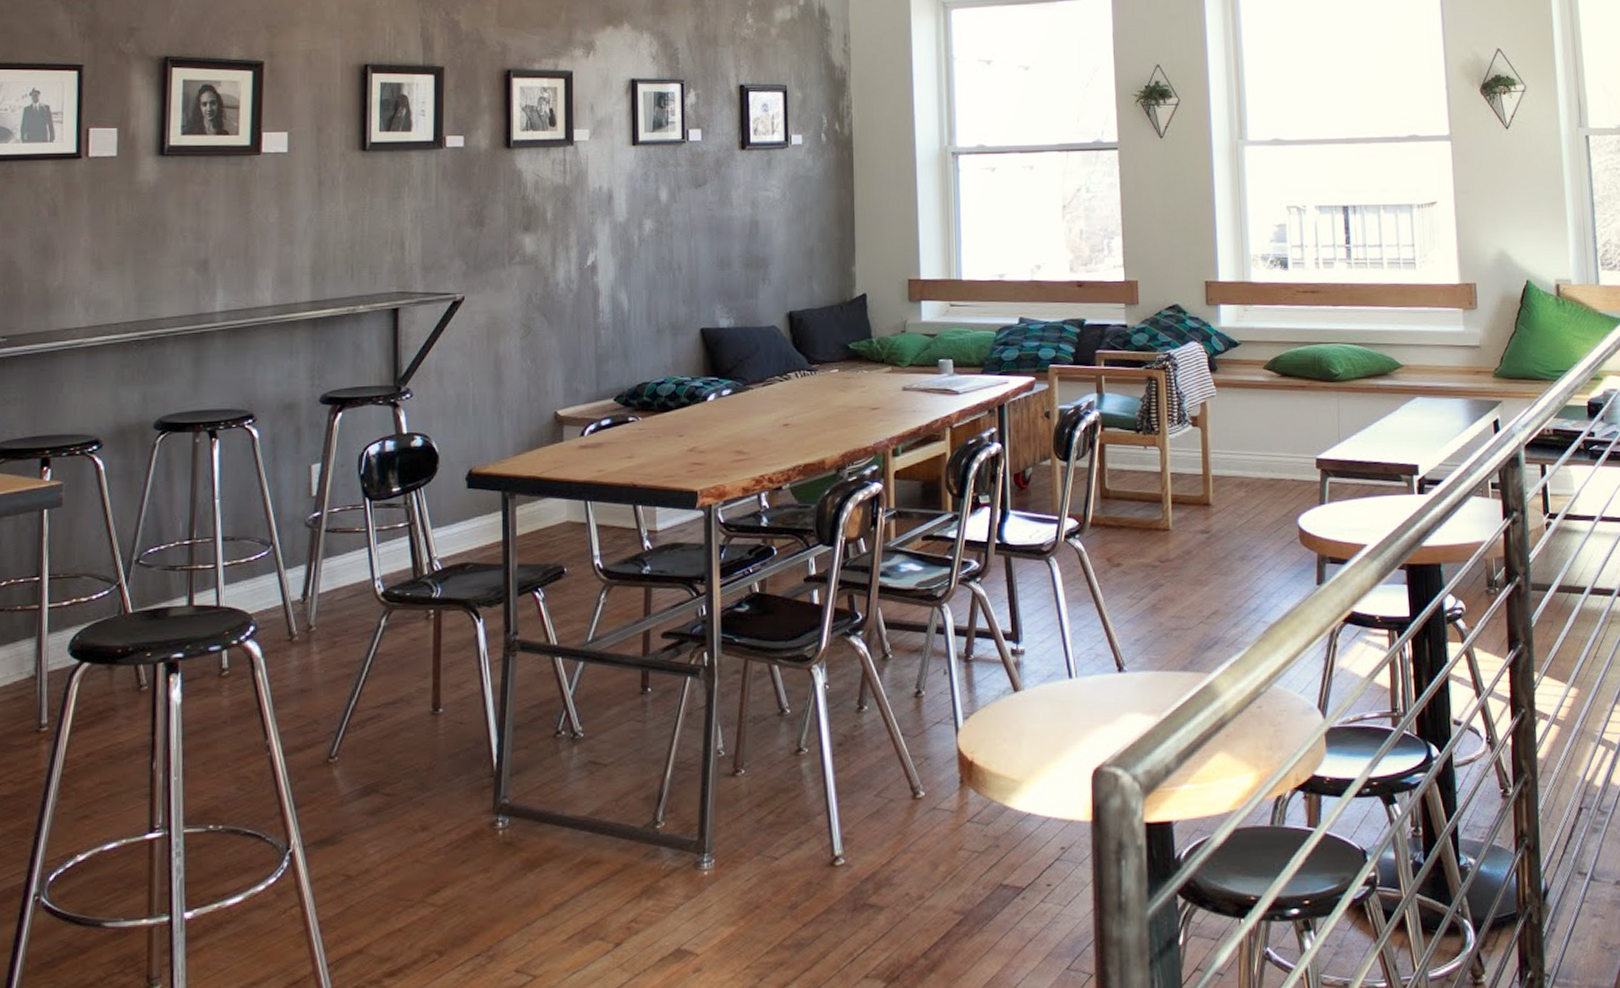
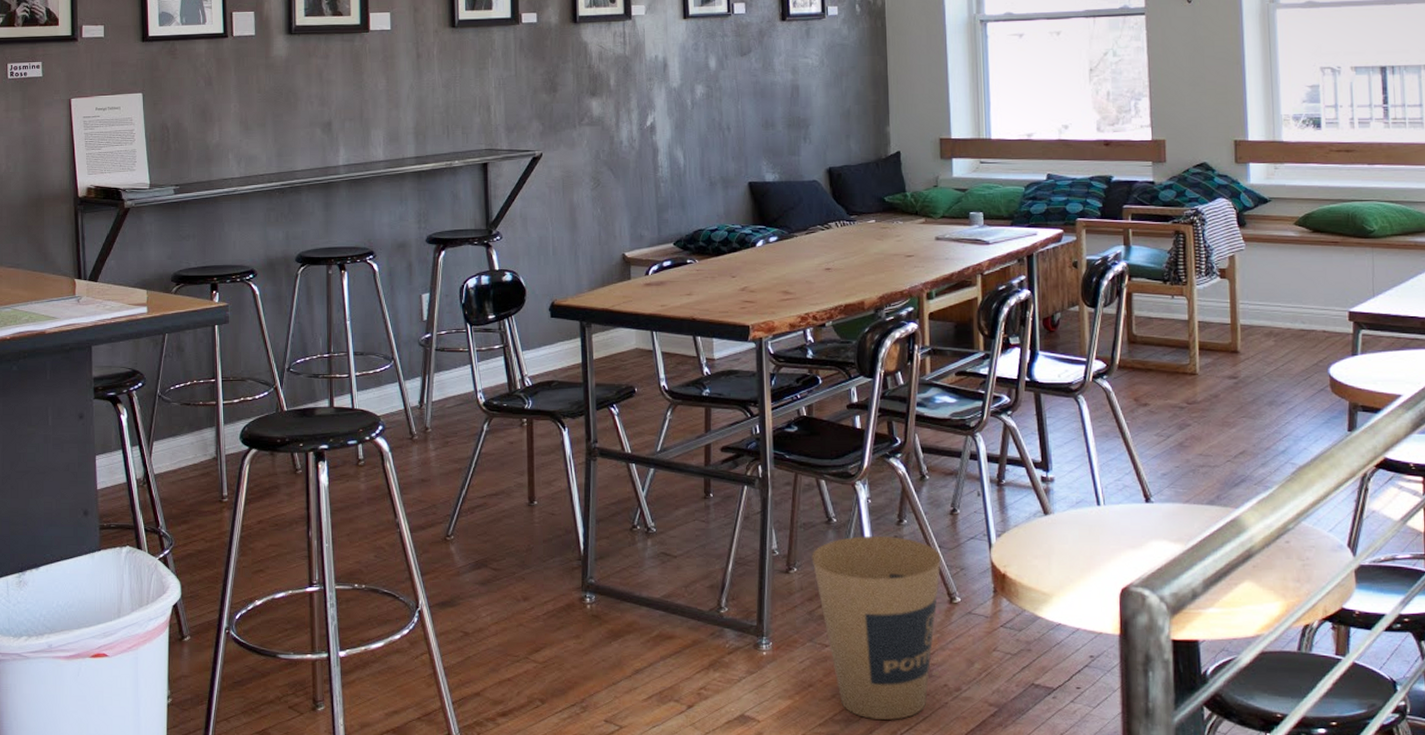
trash can: none [761,726,904,941] -> present [811,536,941,720]

